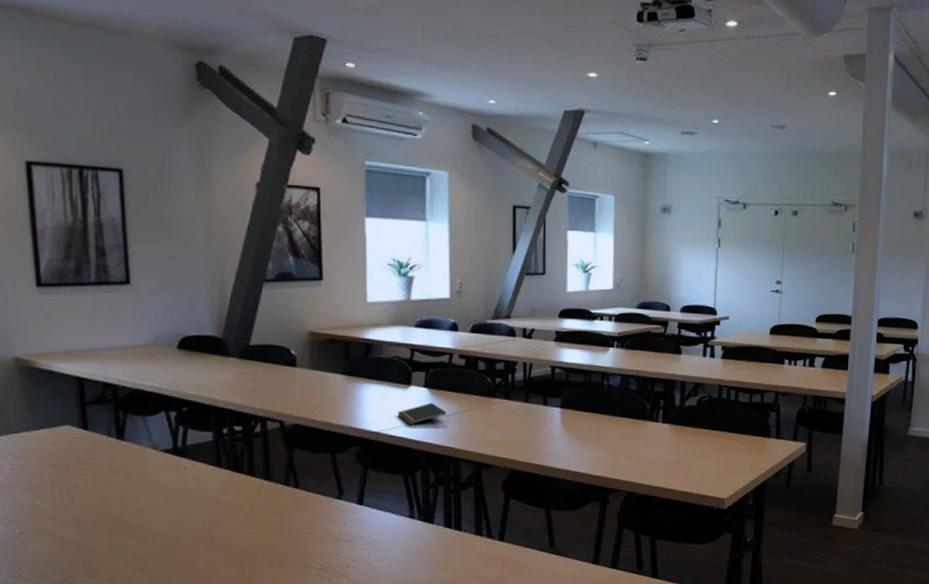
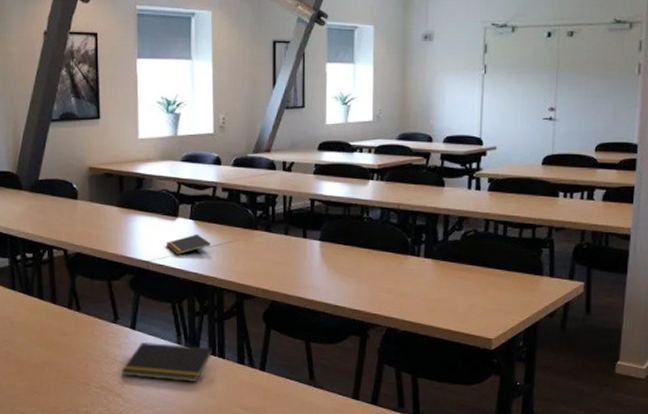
notepad: none [347,517,448,558] -> present [121,341,212,383]

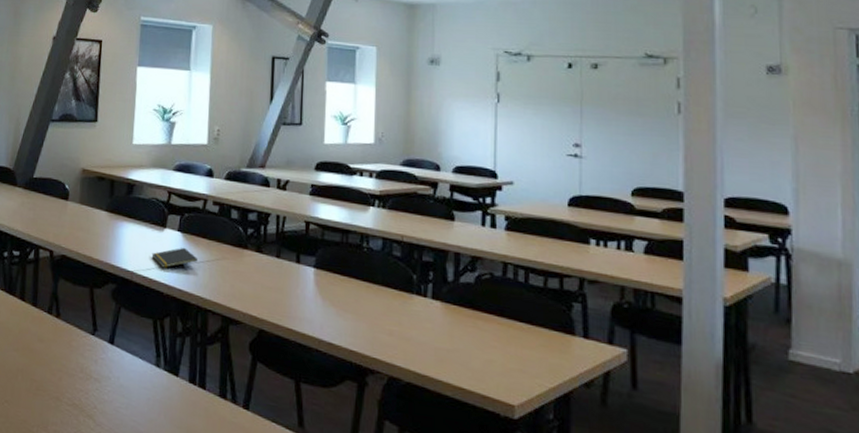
notepad: present [121,341,212,383] -> none [95,359,193,413]

